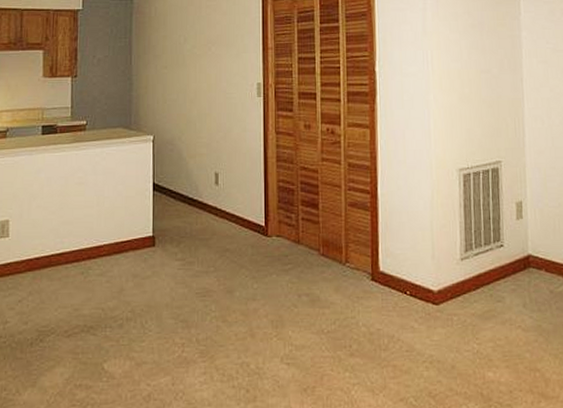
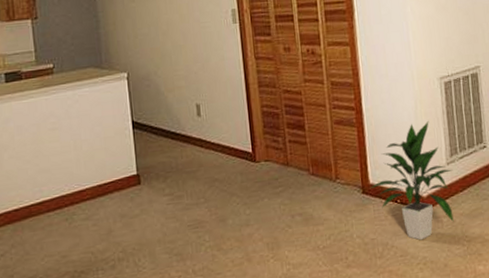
indoor plant: none [379,213,467,337] -> present [370,121,454,241]

